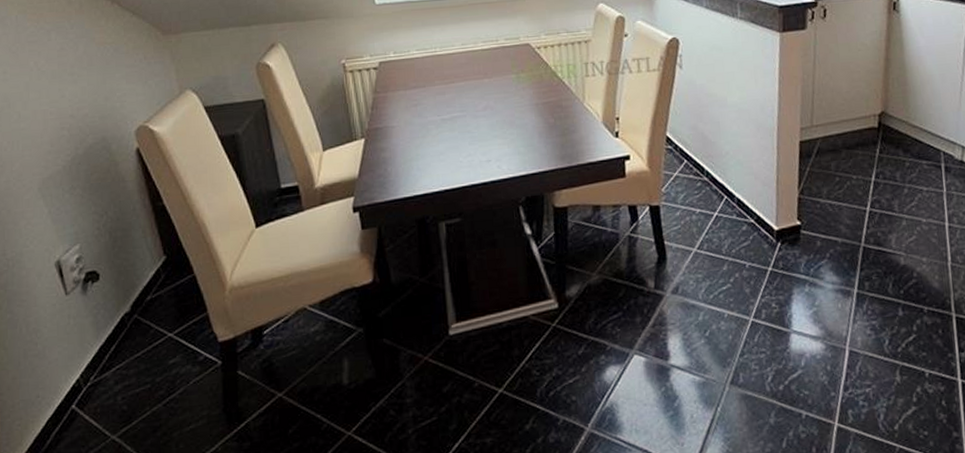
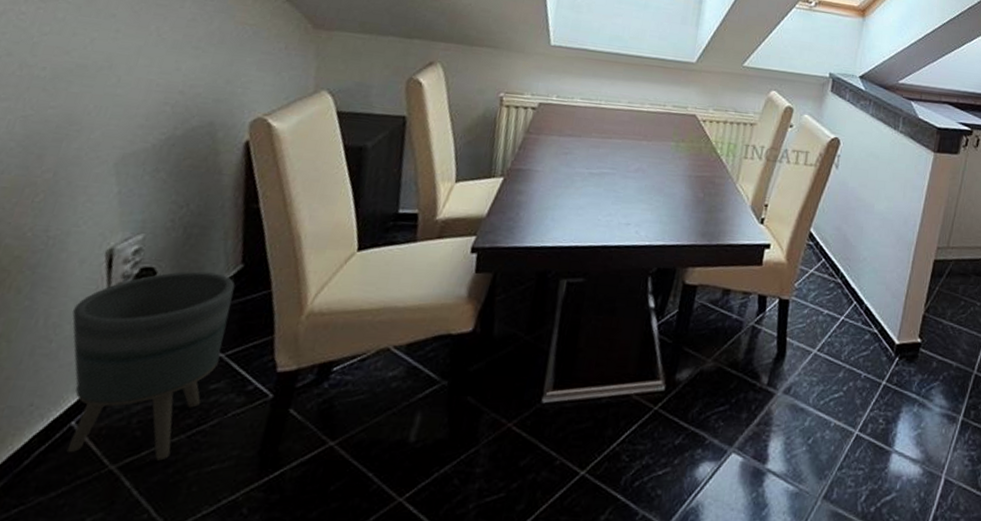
planter: none [45,266,170,431] -> present [66,271,235,461]

